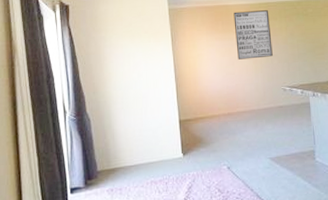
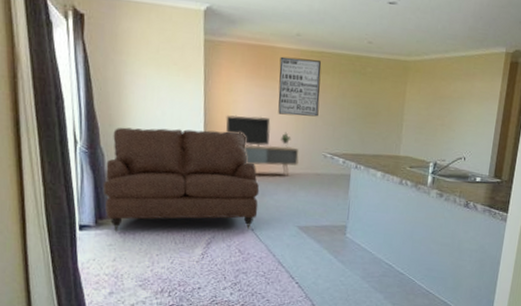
sofa: none [90,81,232,190] -> present [103,127,260,232]
media console: none [193,64,262,112] -> present [226,115,299,175]

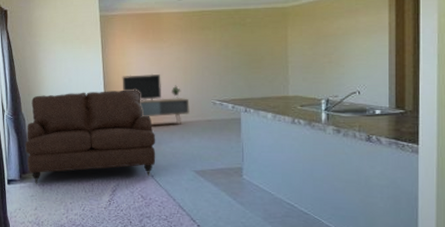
wall art: present [278,56,322,117] -> none [165,19,204,70]

